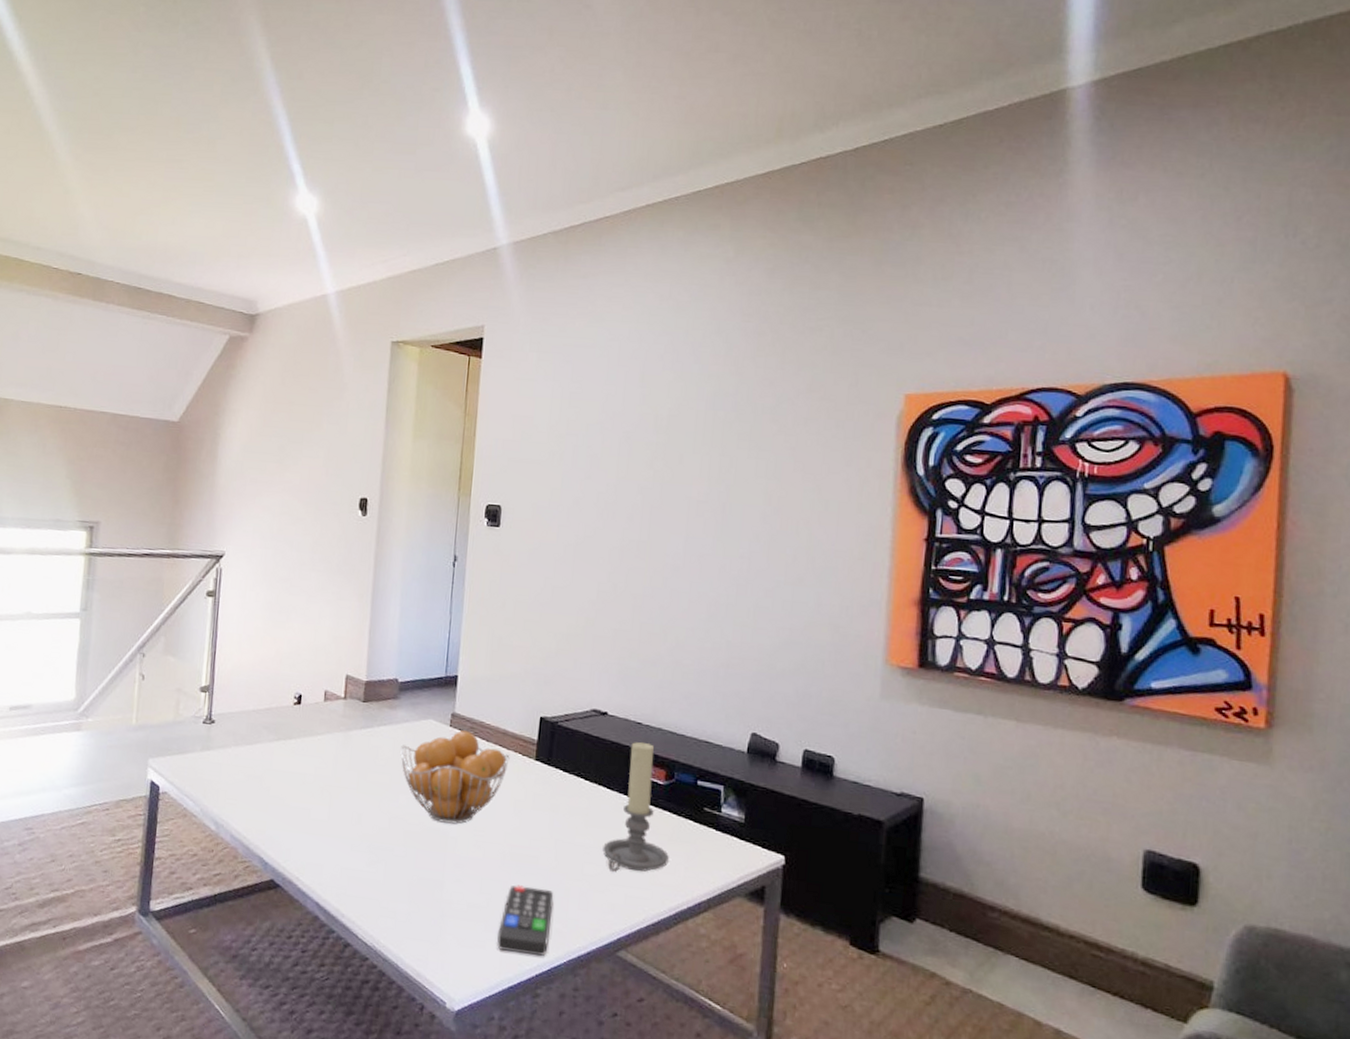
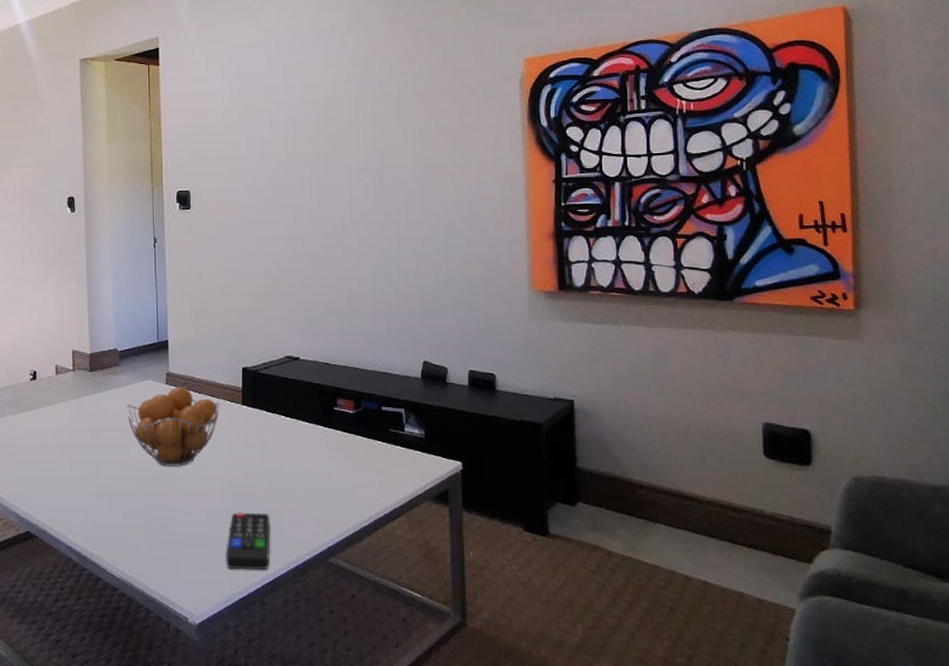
candle holder: present [602,741,669,873] -> none [307,379,364,493]

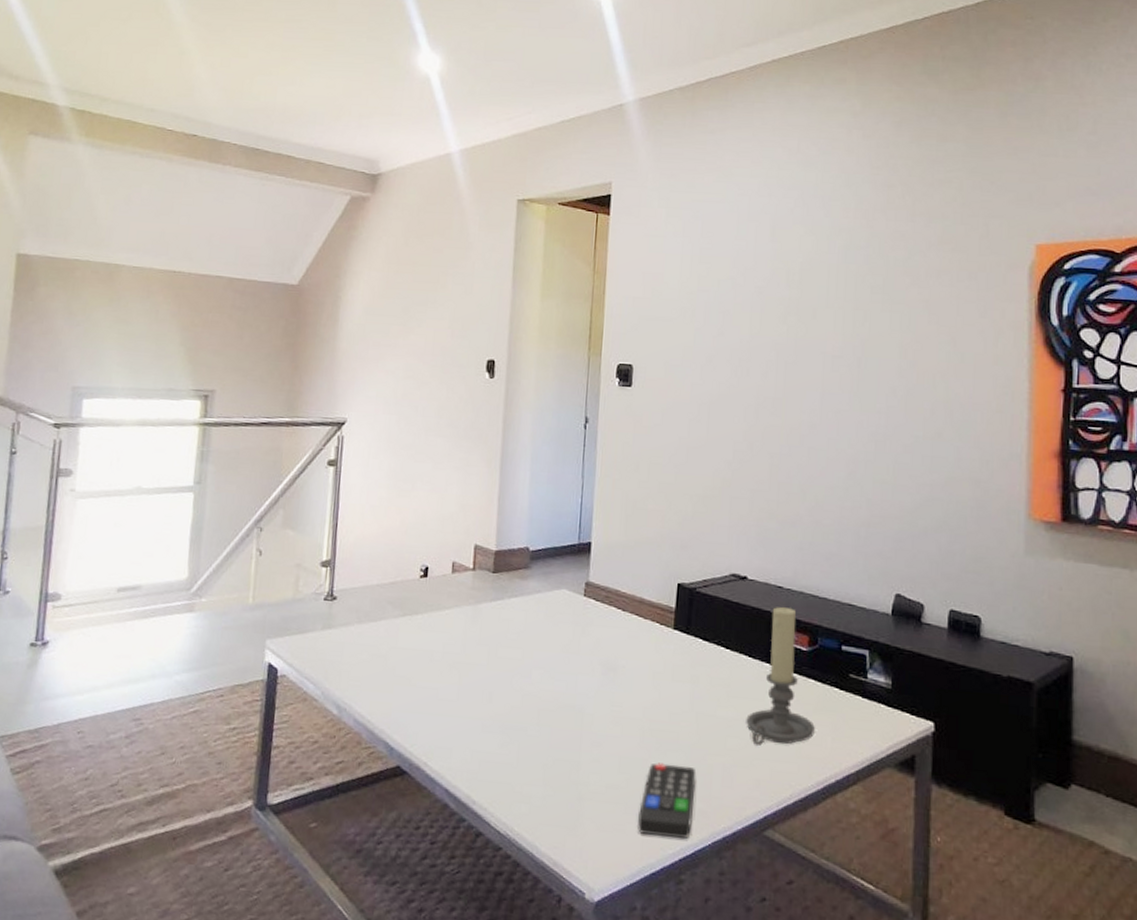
fruit basket: present [126,387,220,467] -> none [533,600,647,700]
candle holder: none [307,379,364,493] -> present [746,606,815,747]

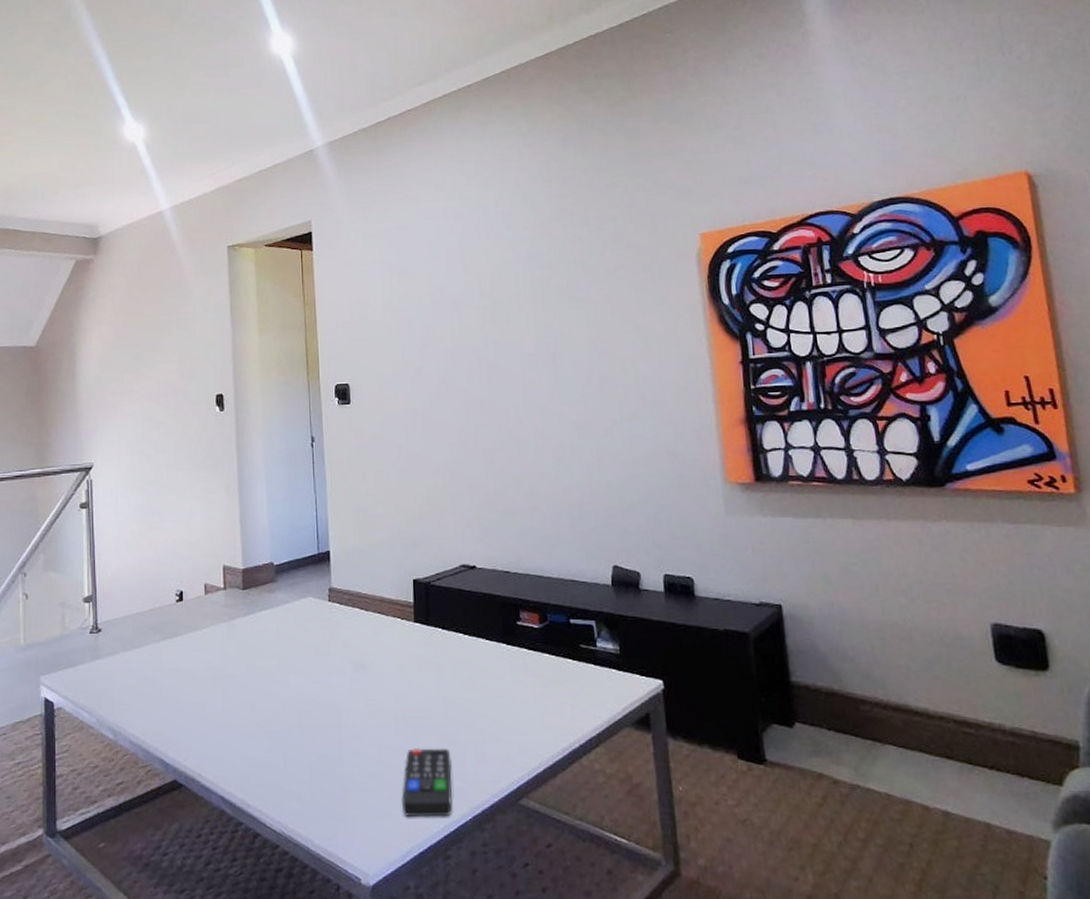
candle holder: present [746,606,815,747] -> none [490,589,555,722]

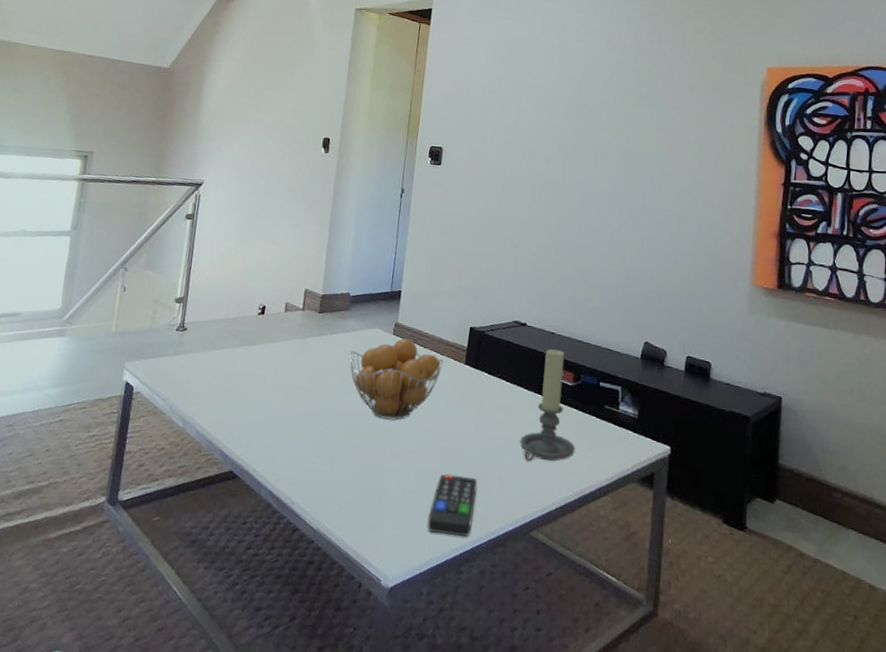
fruit basket: none [284,603,390,697] -> present [349,338,444,421]
candle holder: none [490,589,555,722] -> present [520,348,575,463]

